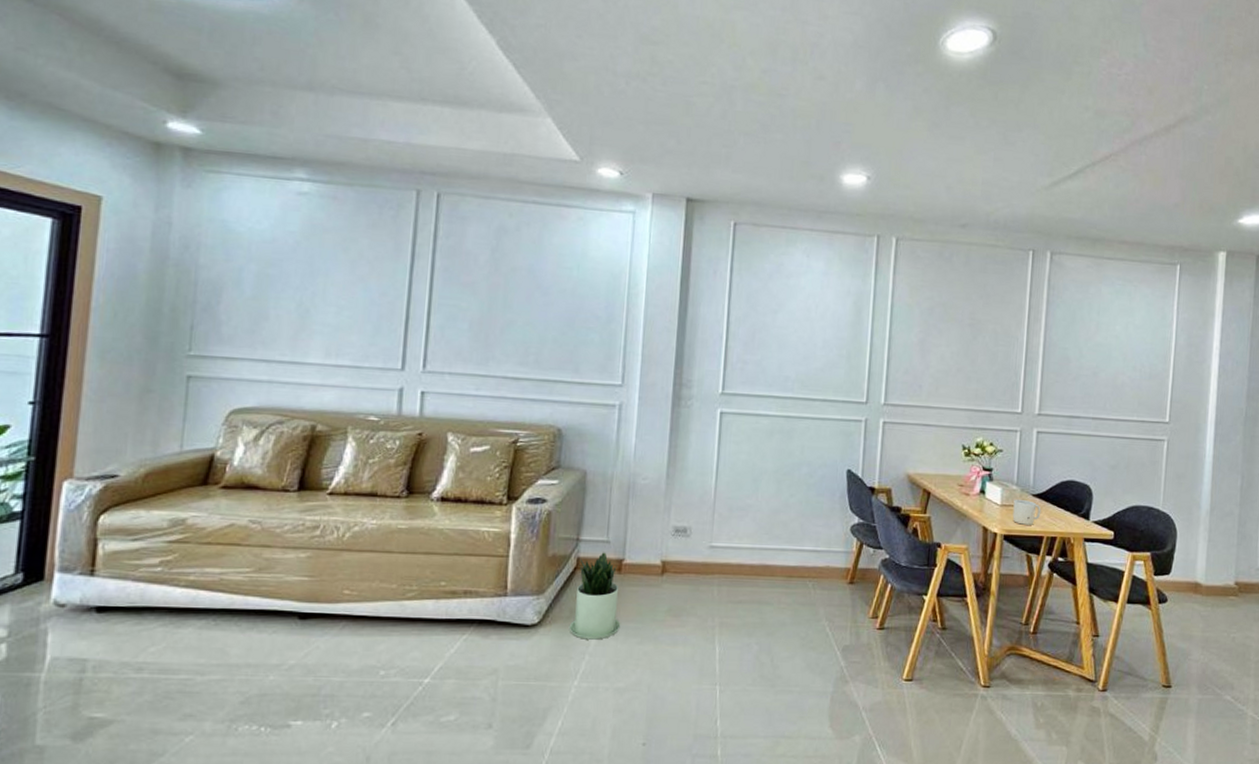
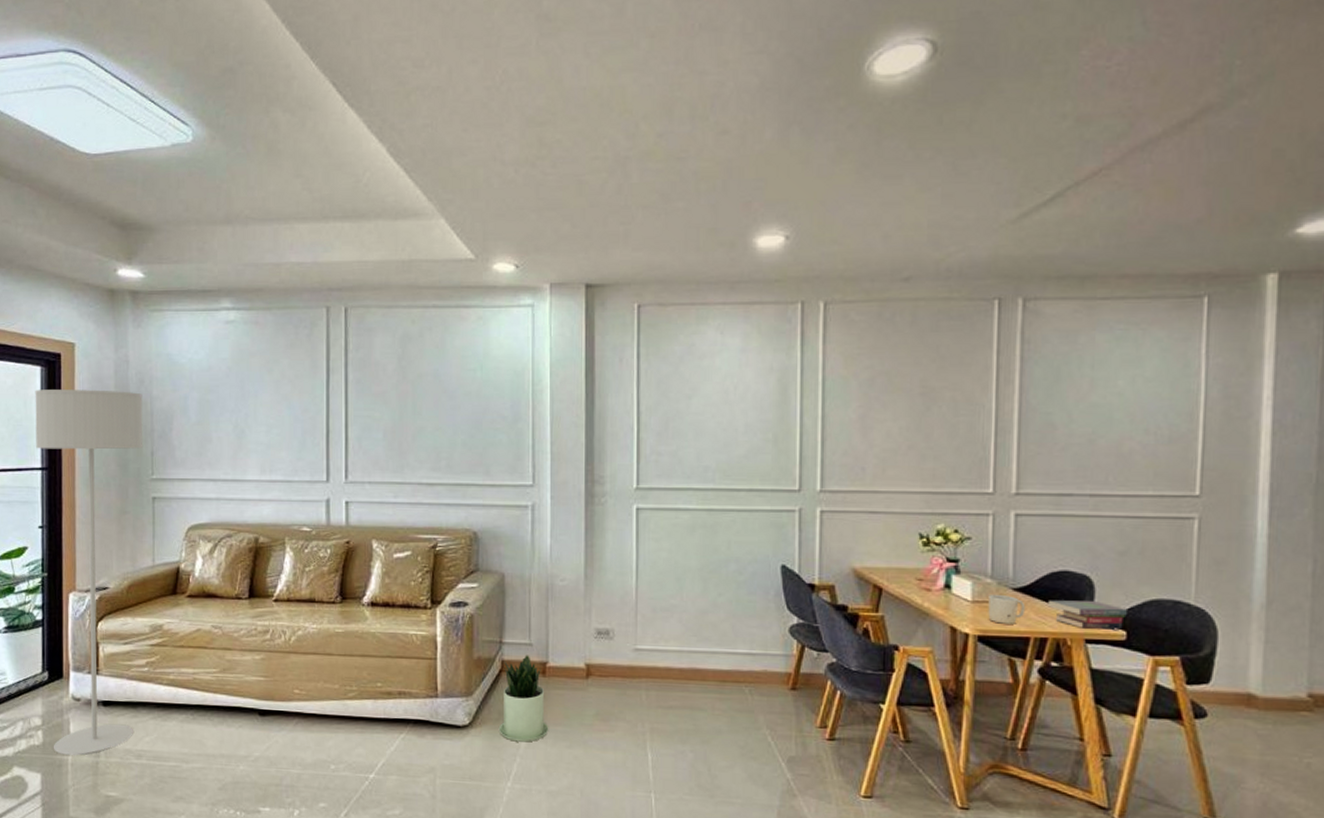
floor lamp: none [20,244,186,672] -> present [35,390,143,755]
books: none [1057,505,1115,531] -> present [1047,600,1127,630]

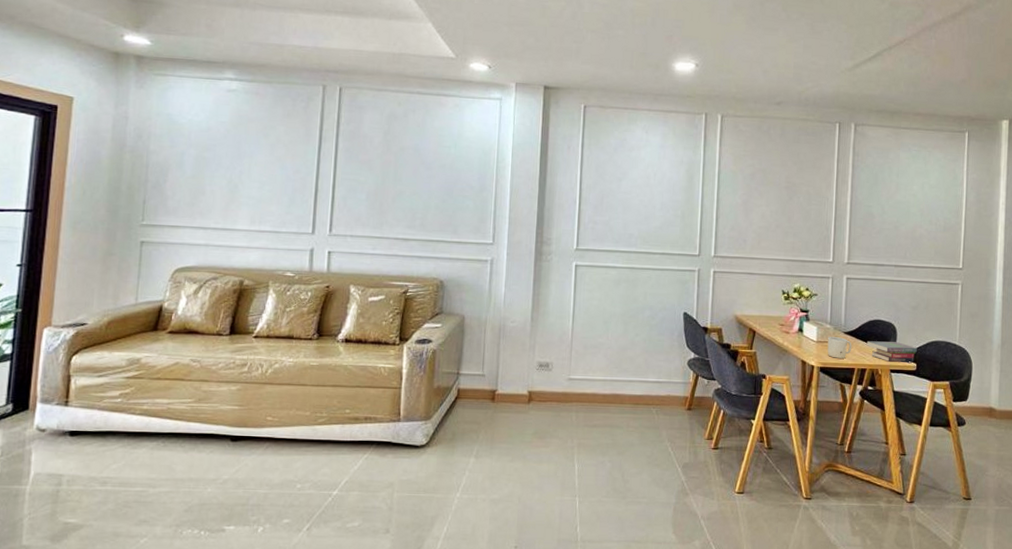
floor lamp: present [35,390,143,755] -> none [10,137,139,485]
planter: present [498,655,549,742] -> none [451,384,495,458]

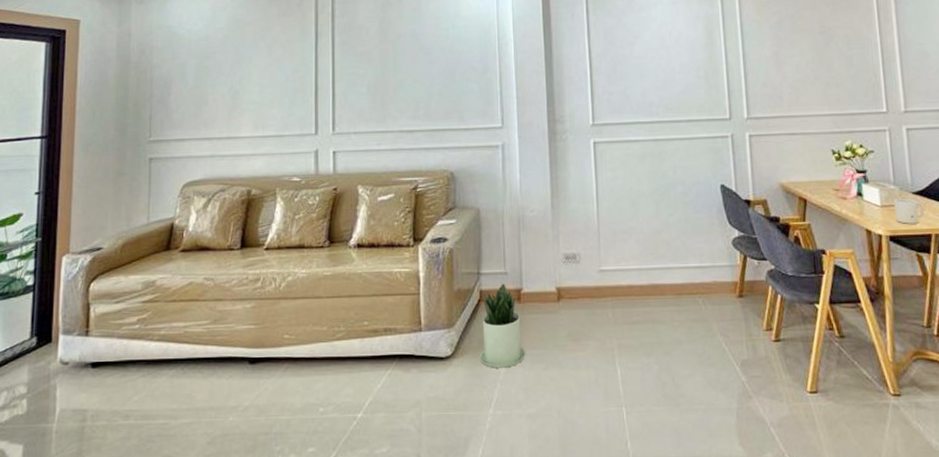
planter: none [451,384,495,458] -> present [479,283,526,368]

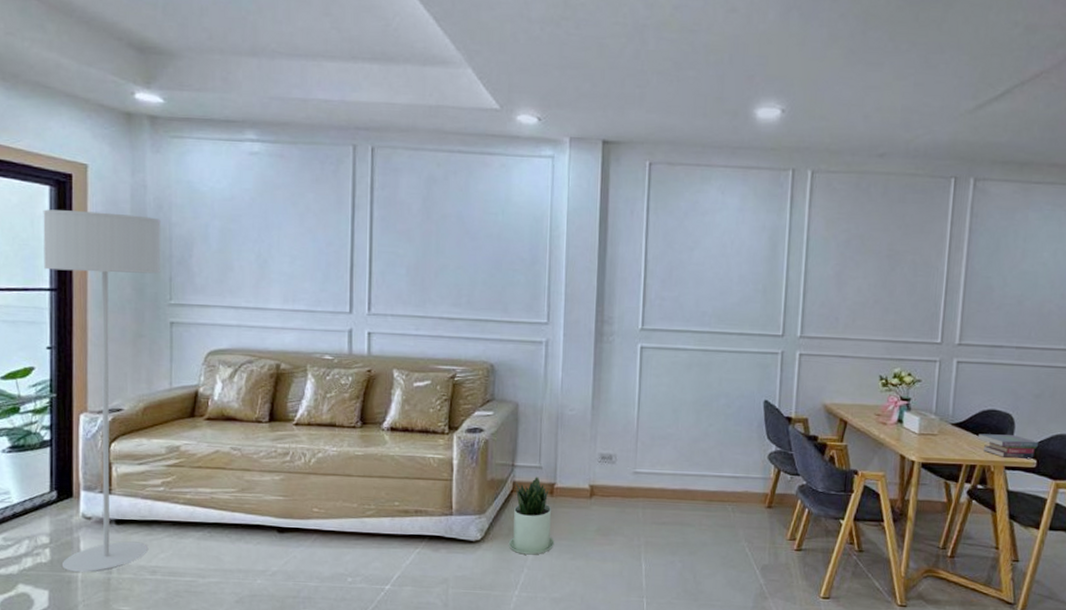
floor lamp: none [37,61,143,422] -> present [43,209,161,572]
mug: present [894,198,925,224] -> none [930,428,961,453]

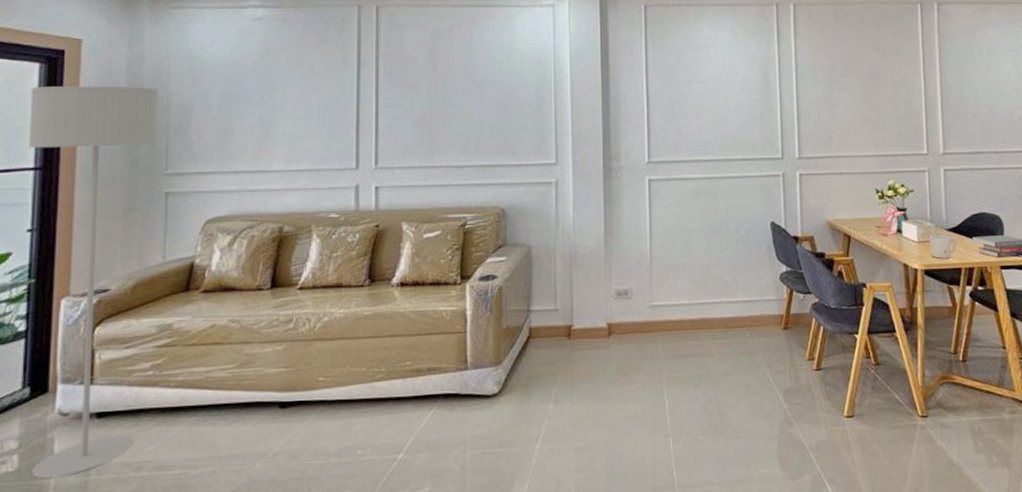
planter: present [508,477,555,555] -> none [527,320,575,404]
mug: none [930,428,961,453] -> present [930,234,957,259]

